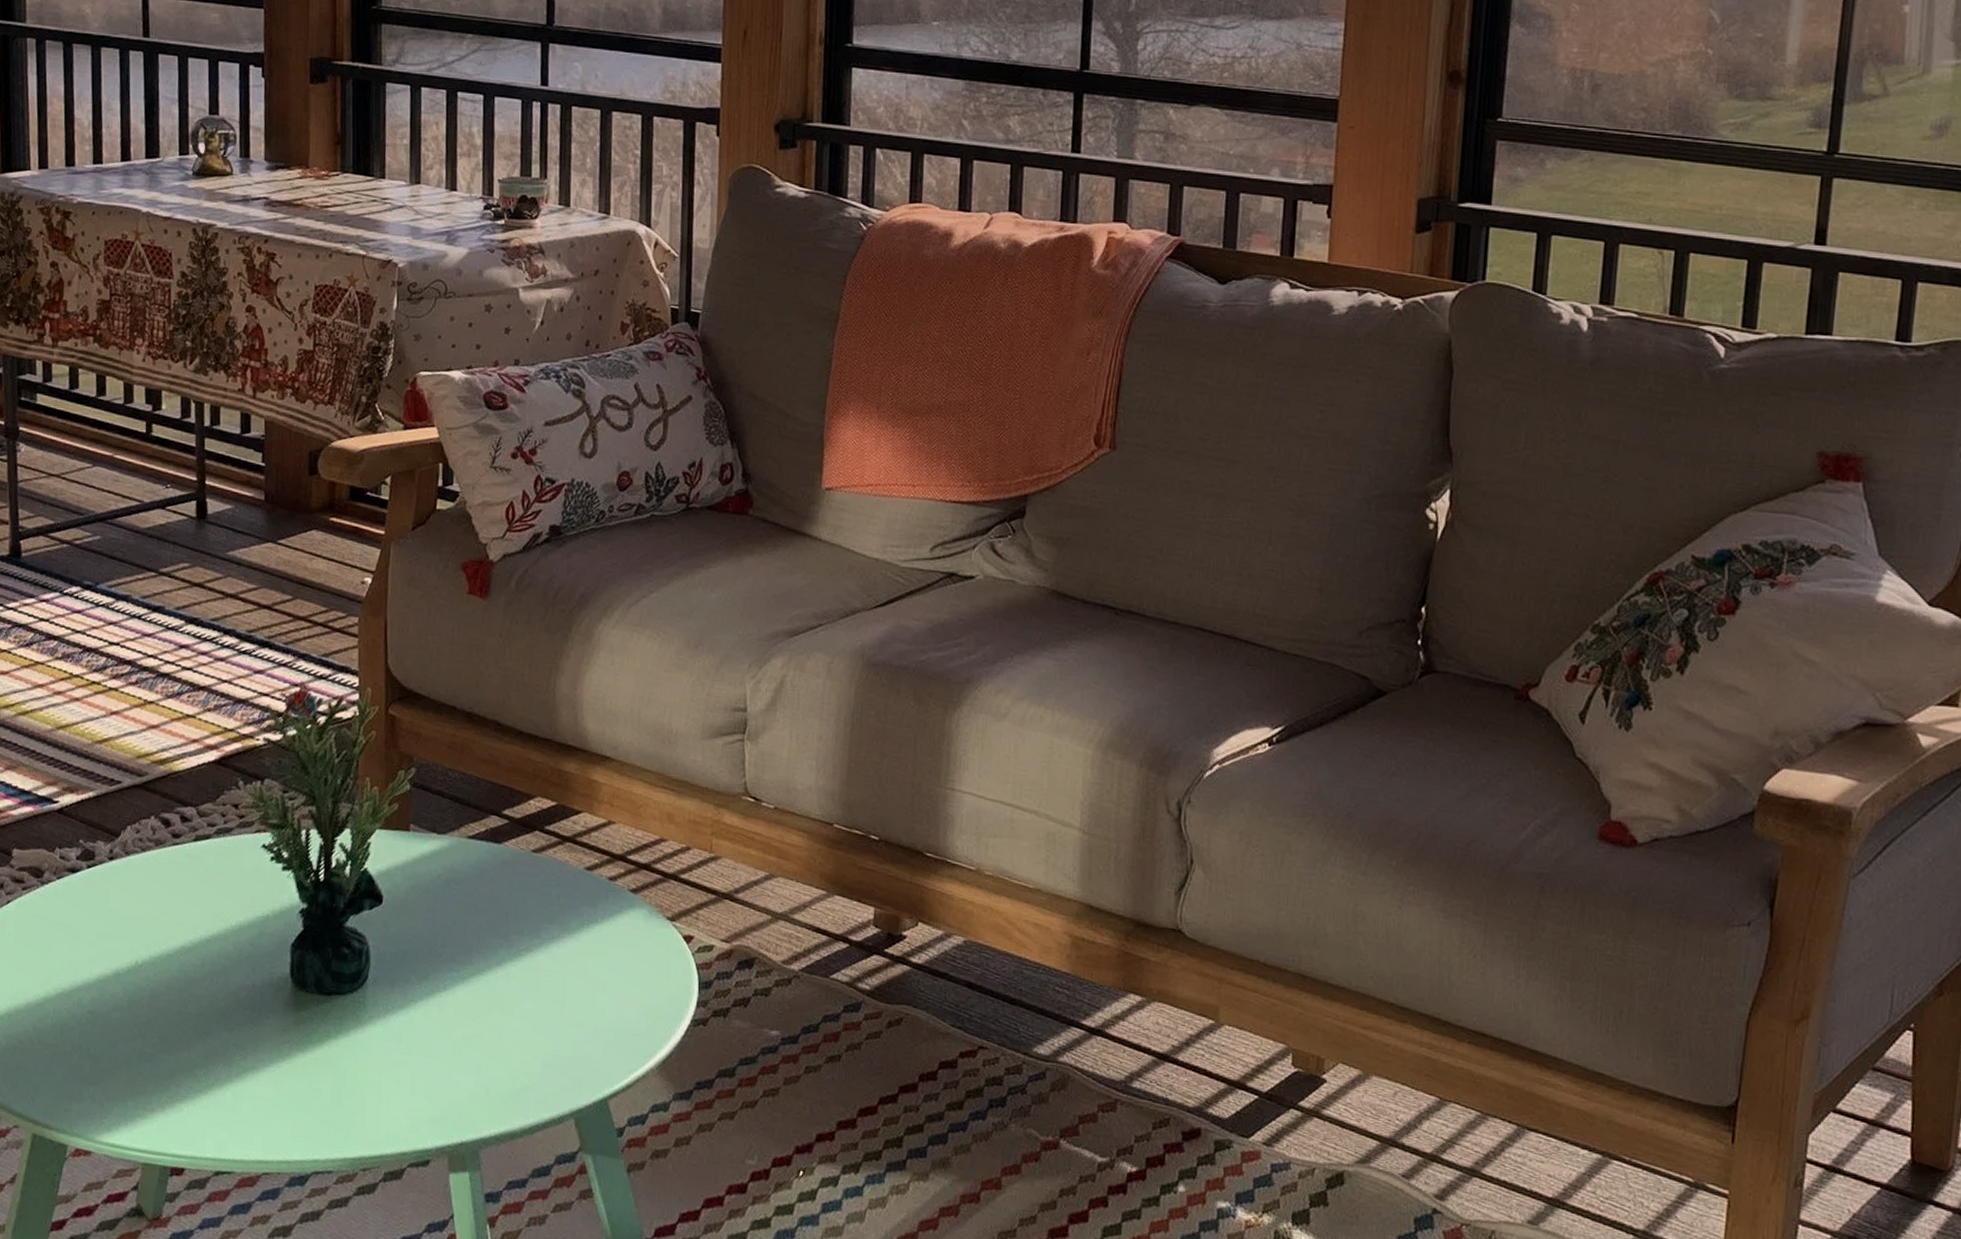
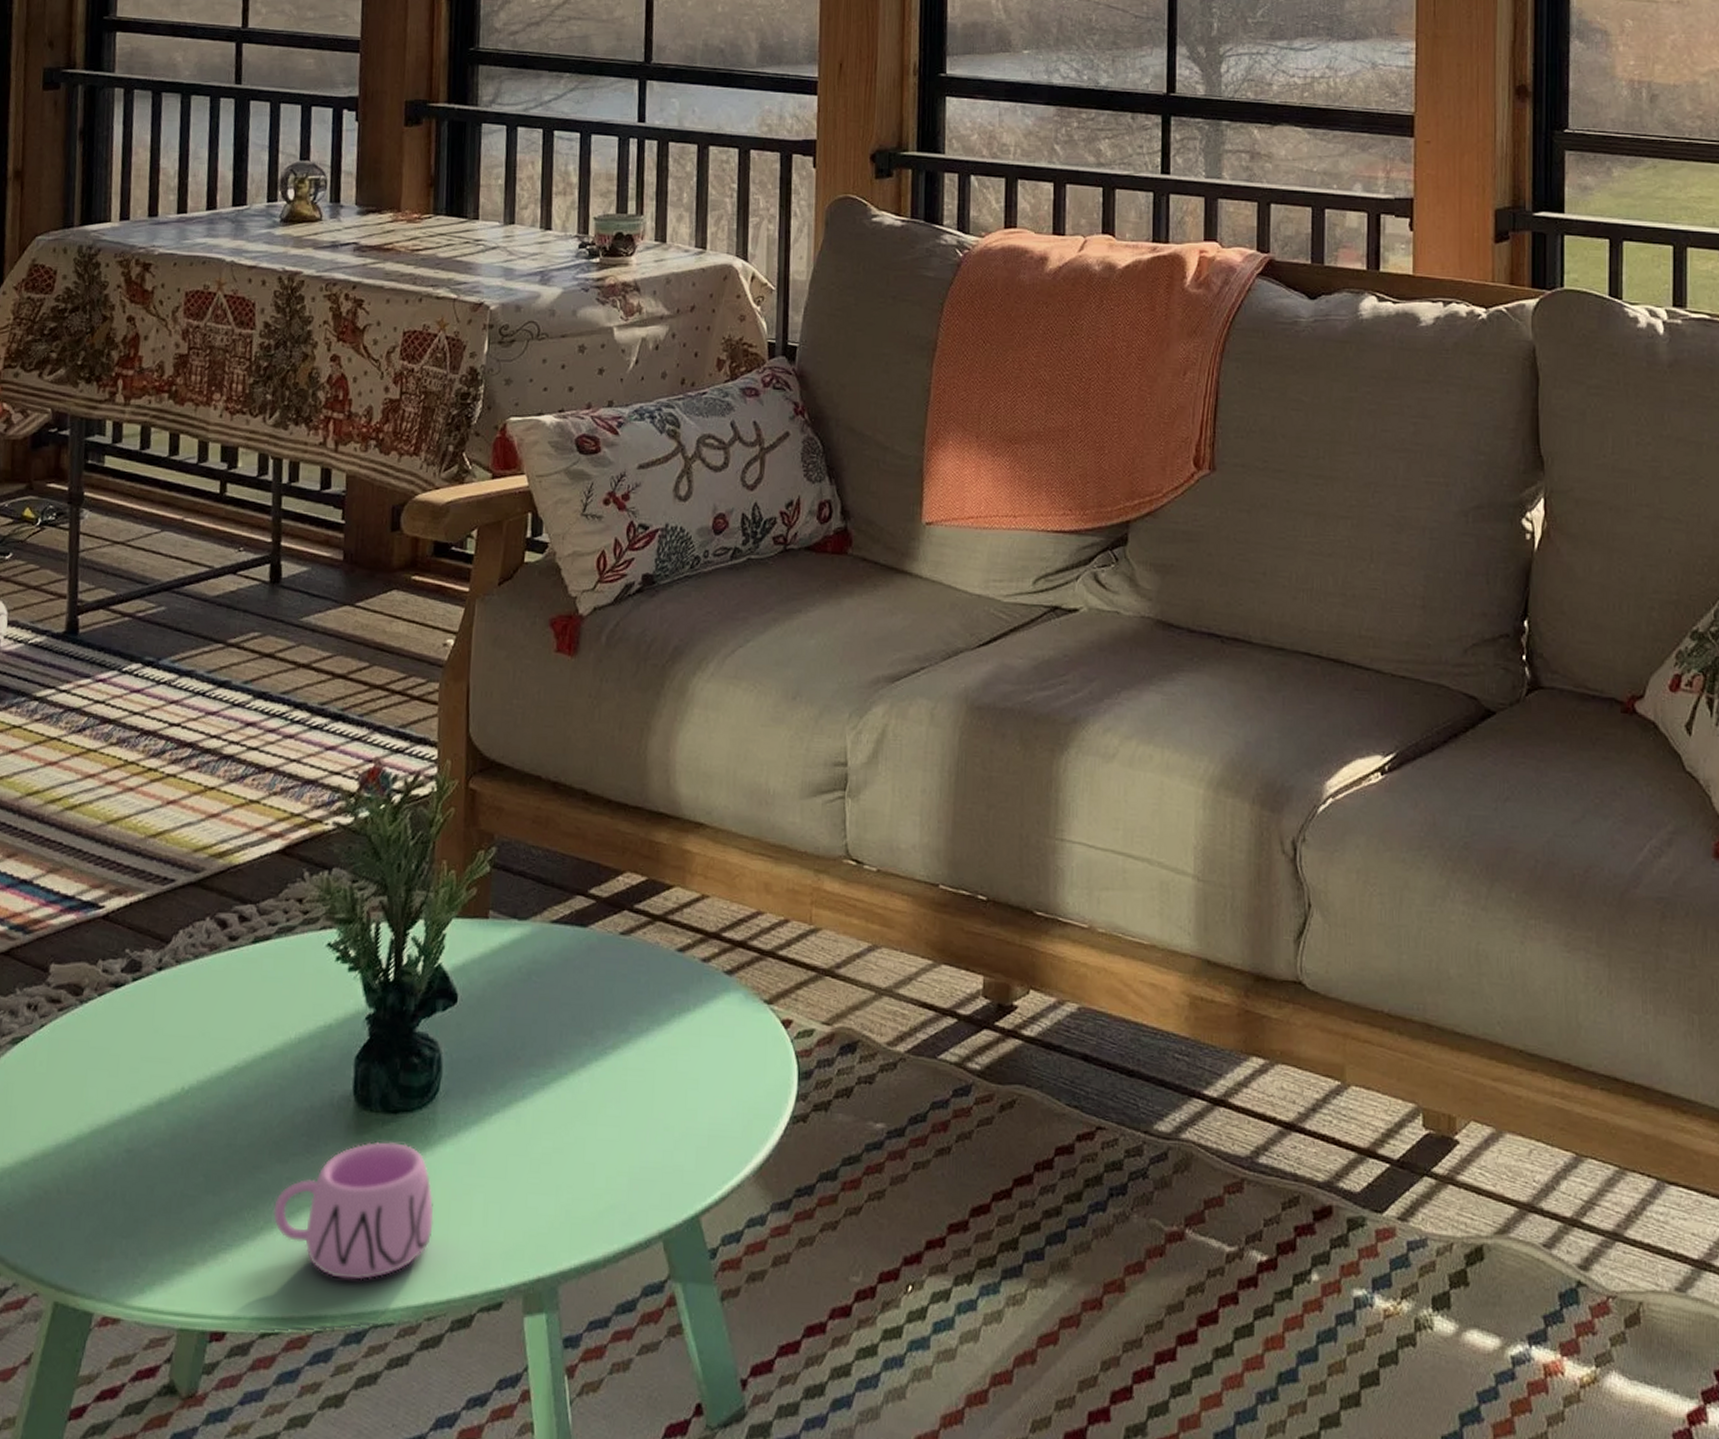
mug: none [222,1018,366,1134] -> present [273,1141,434,1280]

